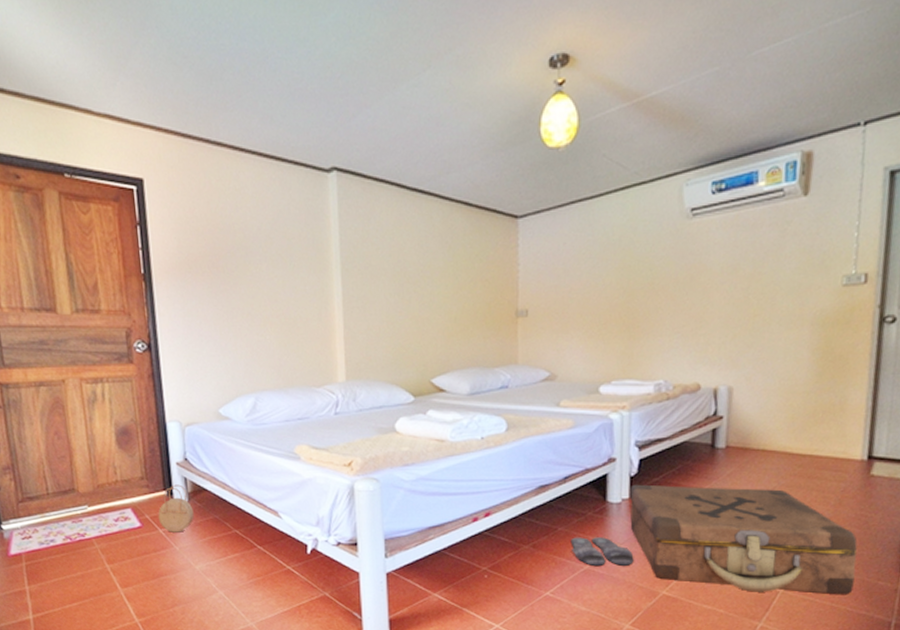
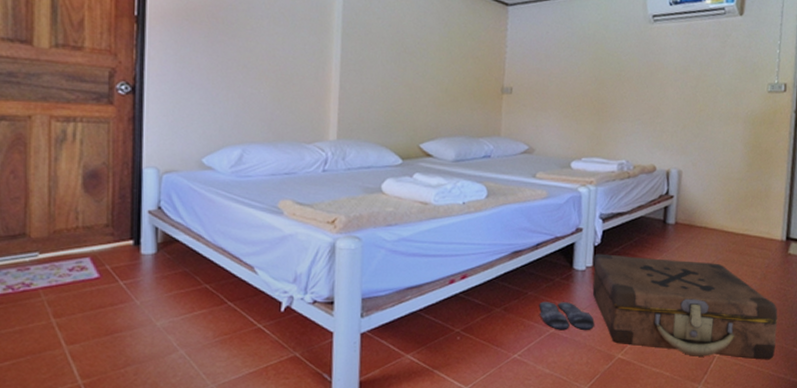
handbag: present [158,484,194,533] -> none [120,234,162,285]

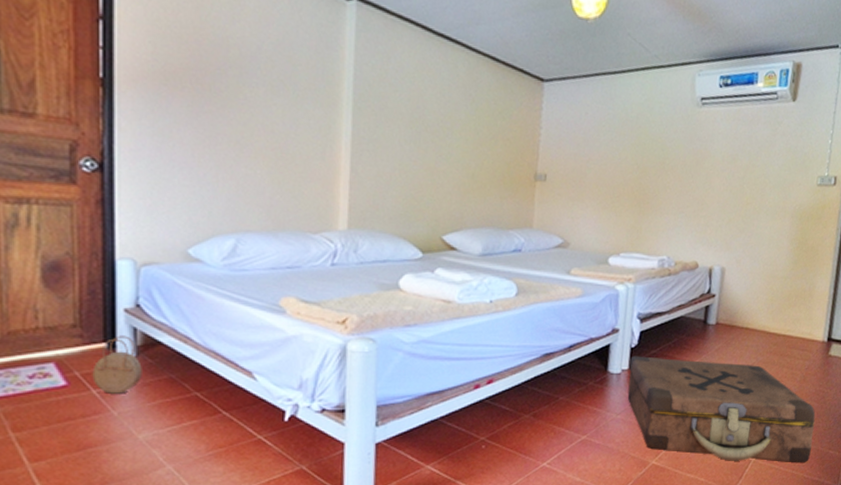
handbag: none [120,234,162,285] -> present [92,335,142,394]
slippers: present [539,301,595,331] -> none [571,407,629,437]

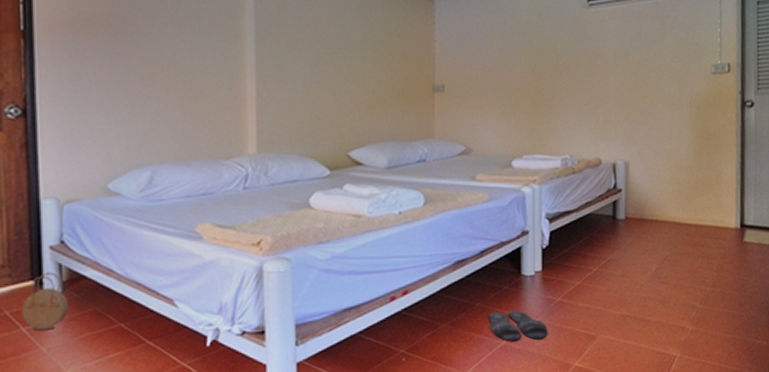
slippers: none [571,407,629,437] -> present [488,311,548,342]
suitcase: present [627,355,816,463] -> none [543,256,738,358]

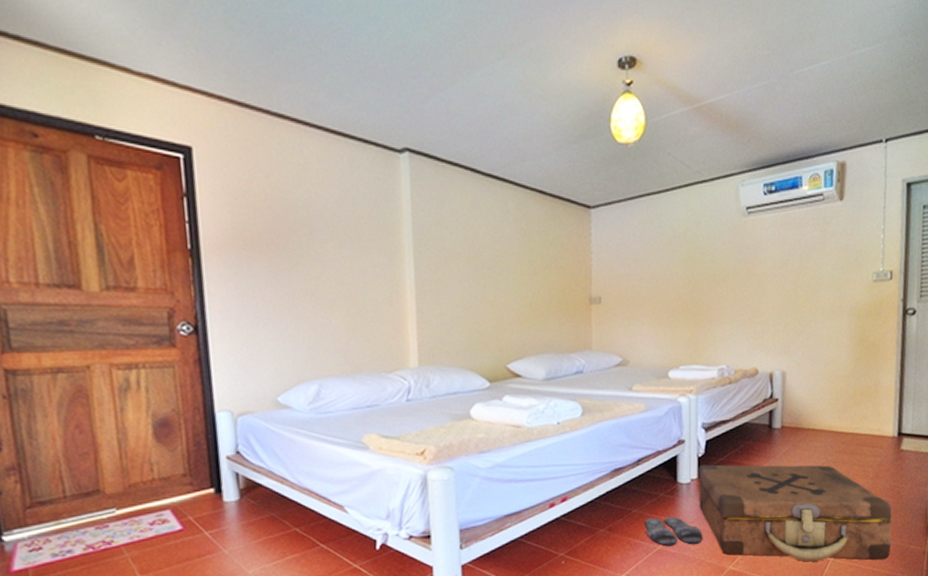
handbag: present [21,272,68,331] -> none [203,480,247,535]
suitcase: none [543,256,738,358] -> present [698,464,892,562]

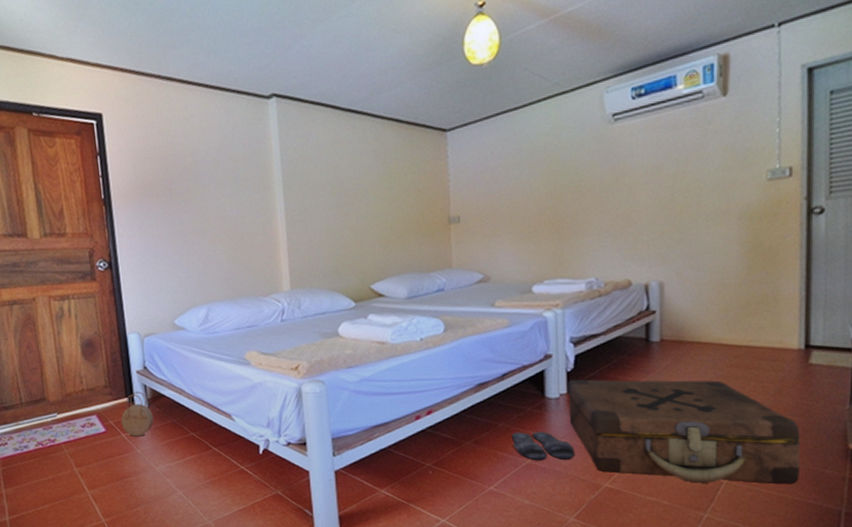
handbag: none [203,480,247,535] -> present [120,391,154,437]

